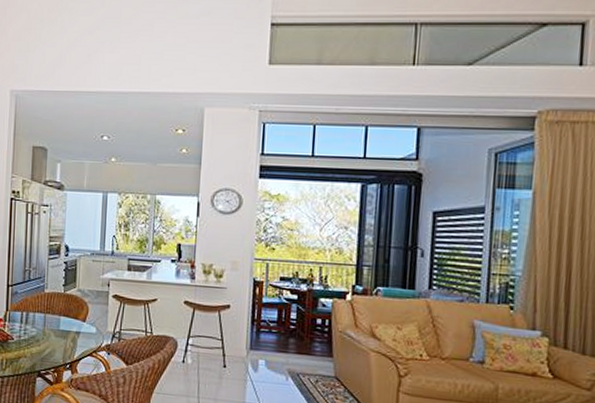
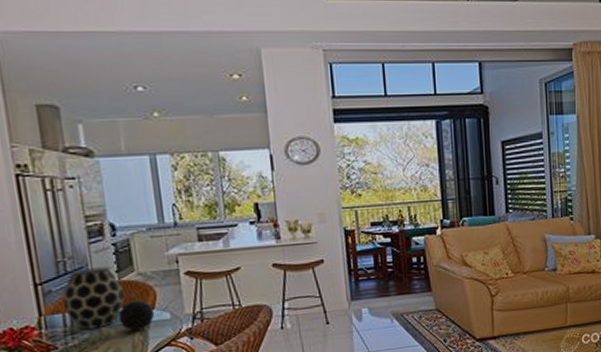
vase: none [23,279,66,330] -> present [62,266,125,330]
decorative ball: none [58,312,85,338] -> present [118,300,155,331]

